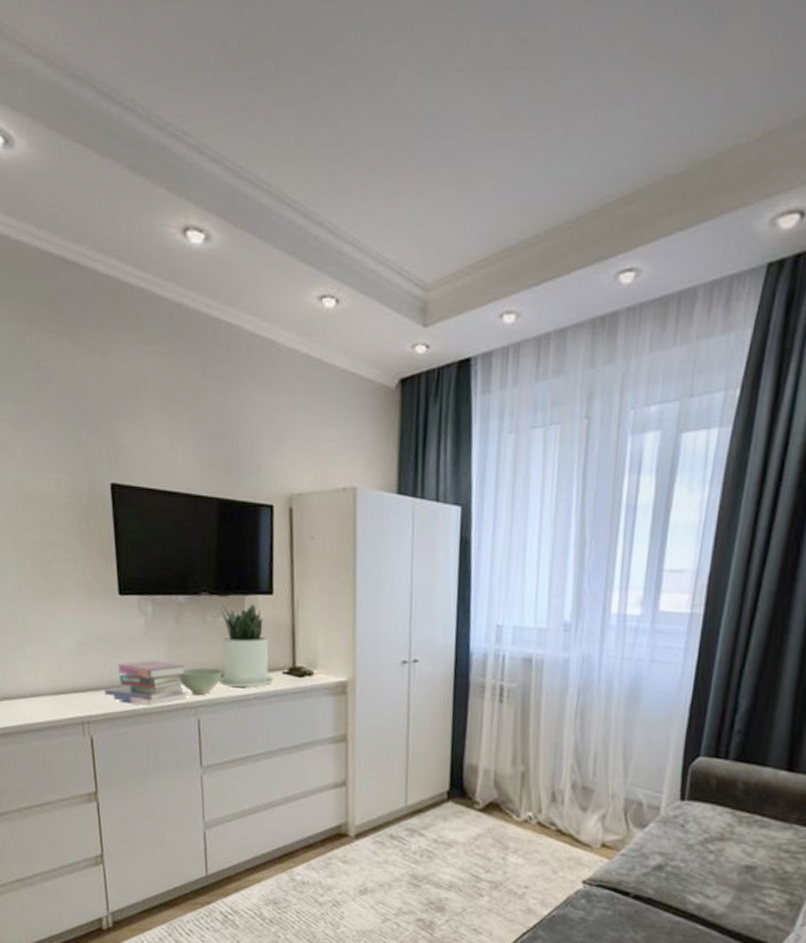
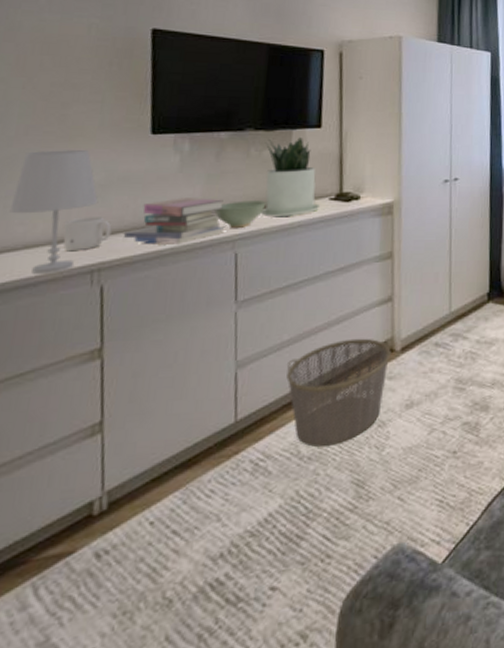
table lamp: none [17,607,82,722] -> present [9,150,99,275]
mug: none [57,672,95,704] -> present [62,217,112,252]
basket: none [248,817,345,914] -> present [286,338,391,447]

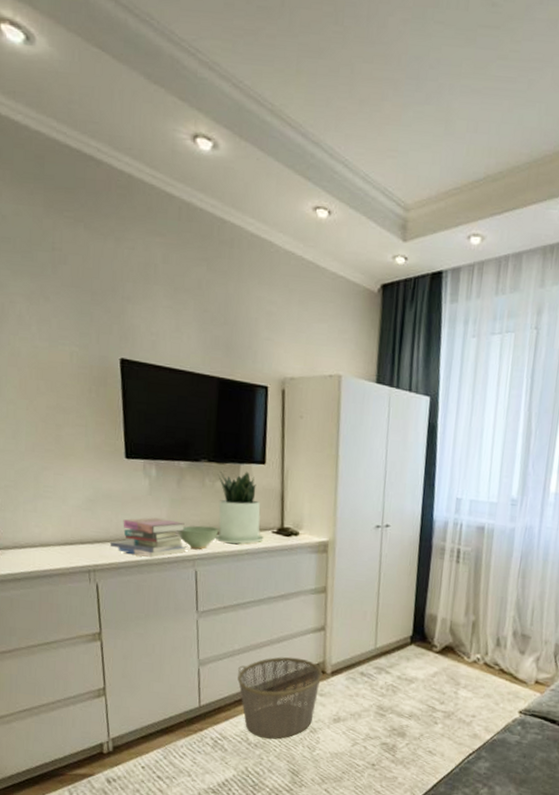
table lamp: present [9,150,99,275] -> none [27,466,90,569]
mug: present [62,217,112,252] -> none [66,525,101,554]

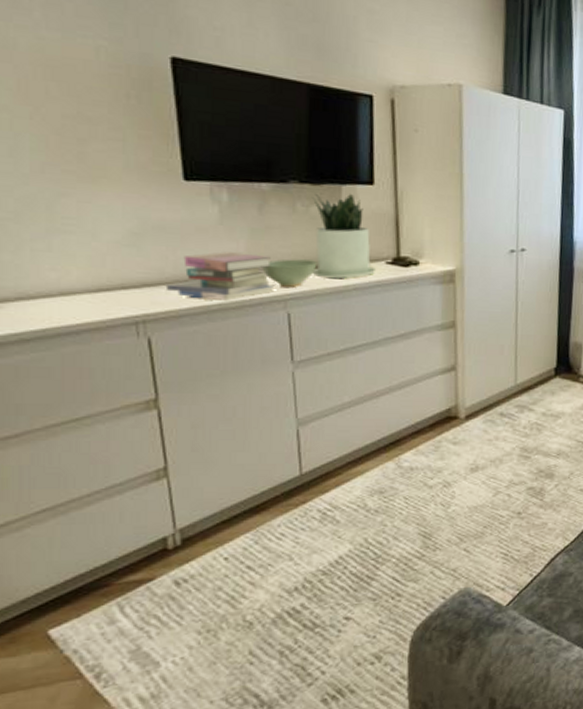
basket: present [237,657,323,739] -> none [349,404,455,501]

